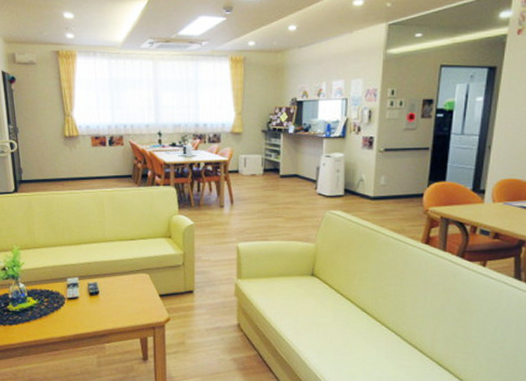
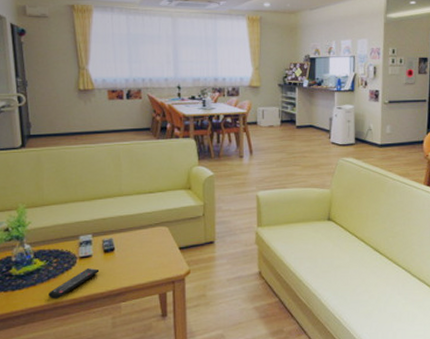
remote control: none [41,309,86,336] -> present [49,268,100,299]

